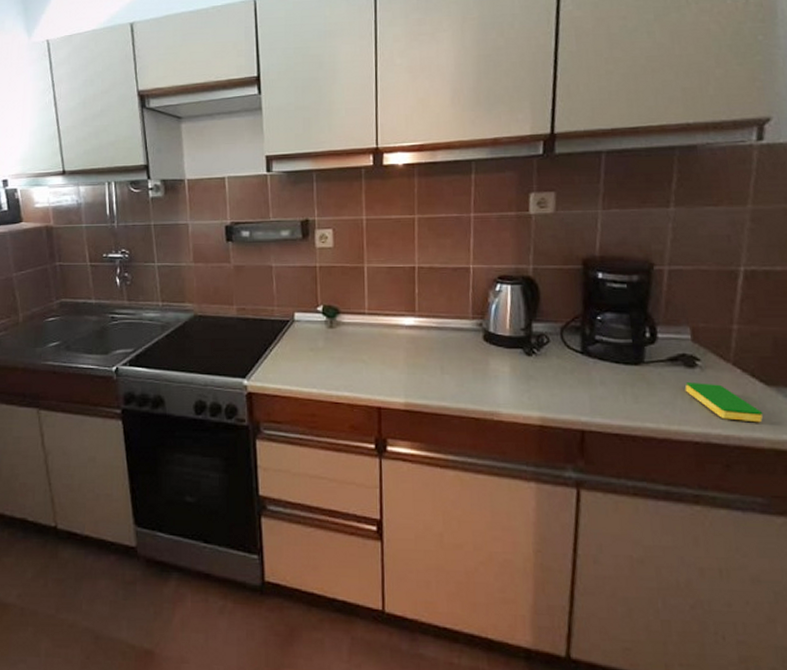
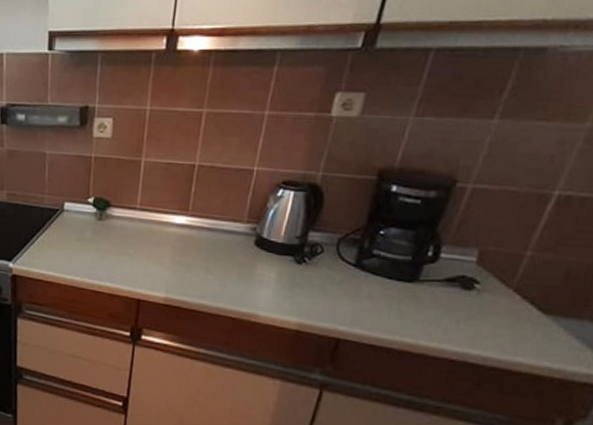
dish sponge: present [684,383,763,423] -> none [454,304,531,349]

